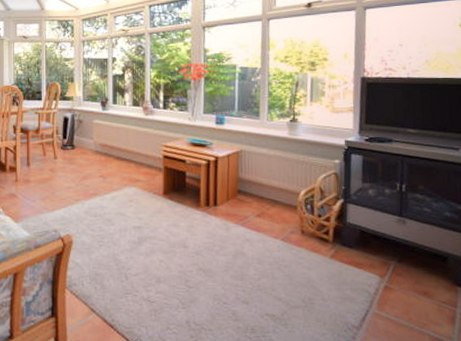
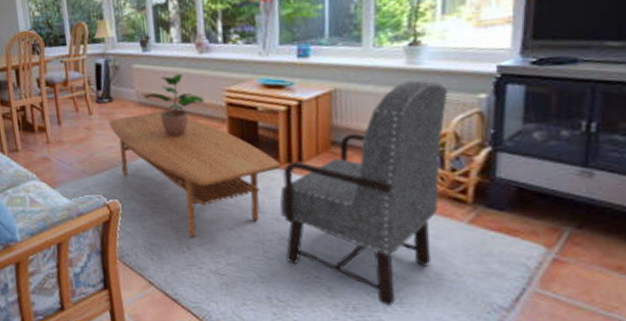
coffee table: none [70,160,201,269] -> present [109,112,281,238]
potted plant: none [99,130,147,182] -> present [143,73,205,138]
armchair: none [199,147,315,327] -> present [279,80,448,306]

